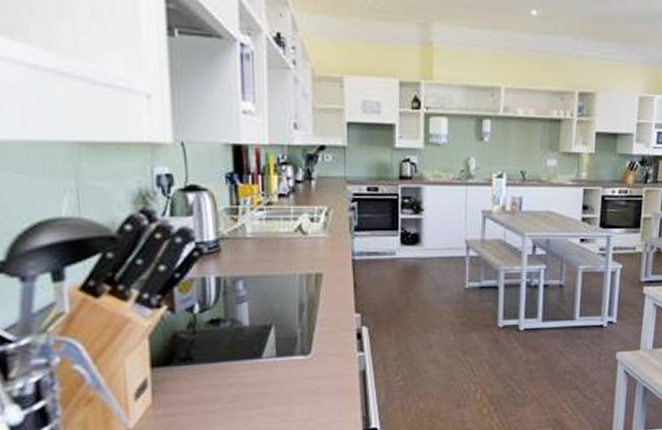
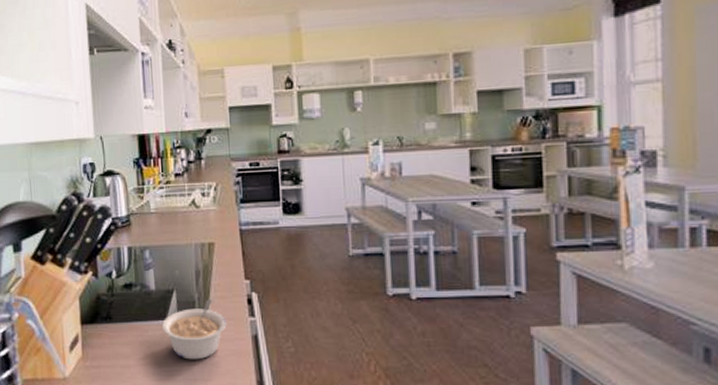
legume: none [257,334,333,400] -> present [162,299,227,360]

